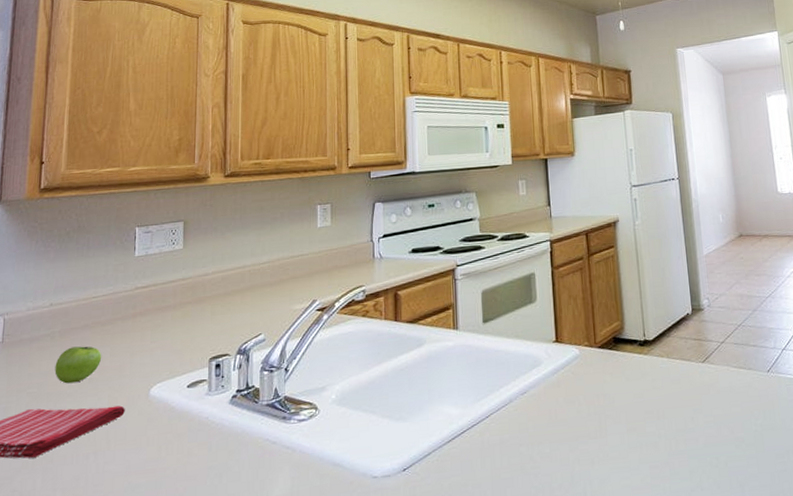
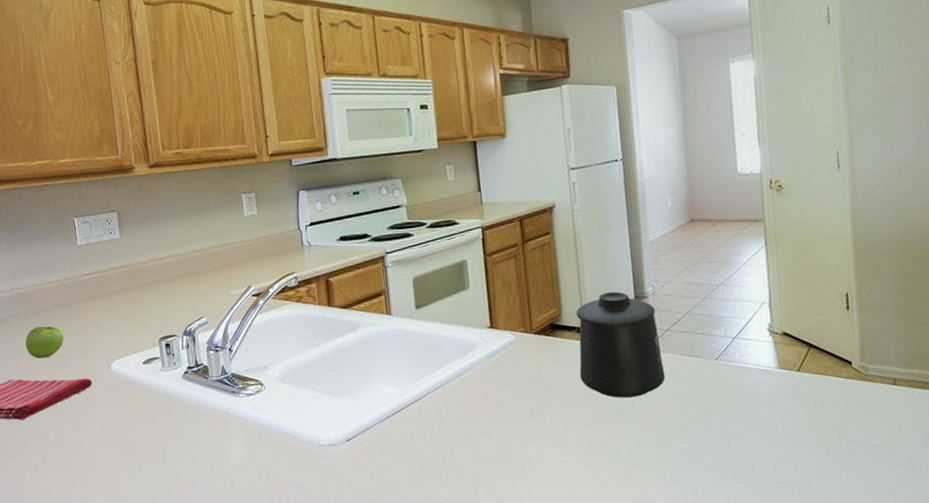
mug: none [637,304,723,414] -> present [575,291,666,398]

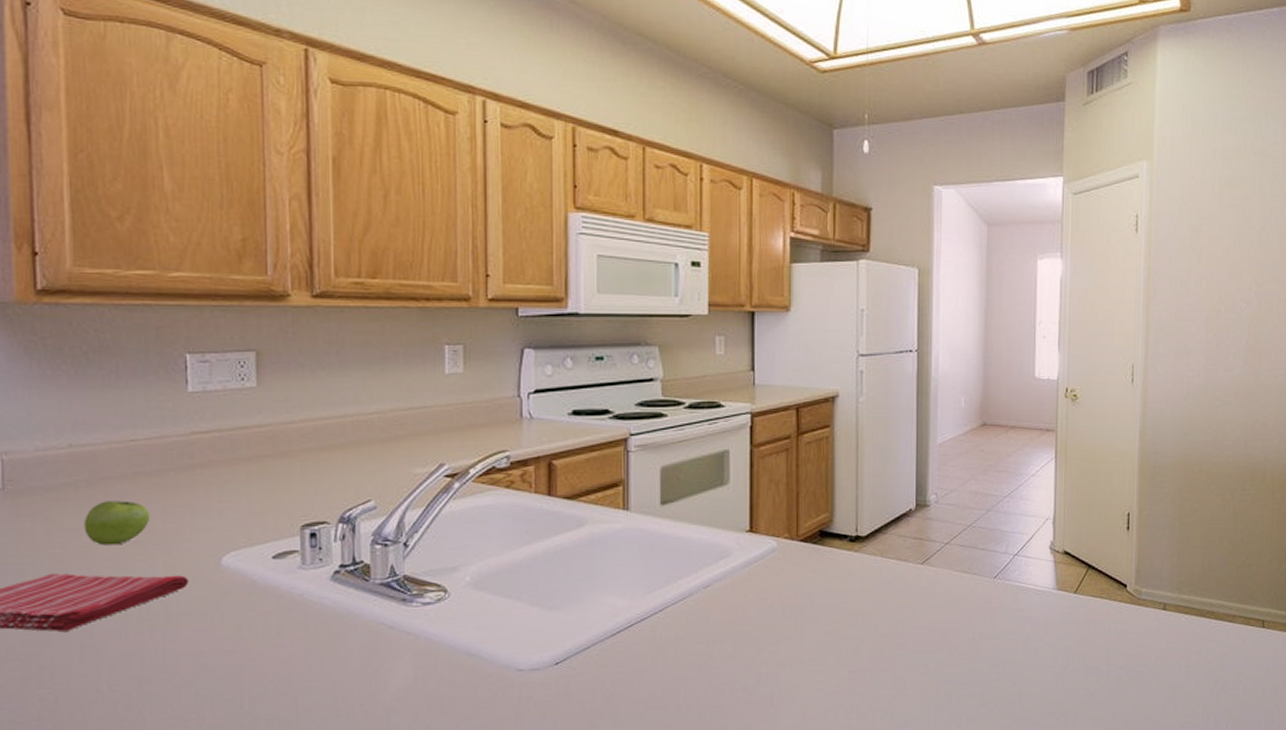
mug: present [575,291,666,398] -> none [847,497,940,618]

